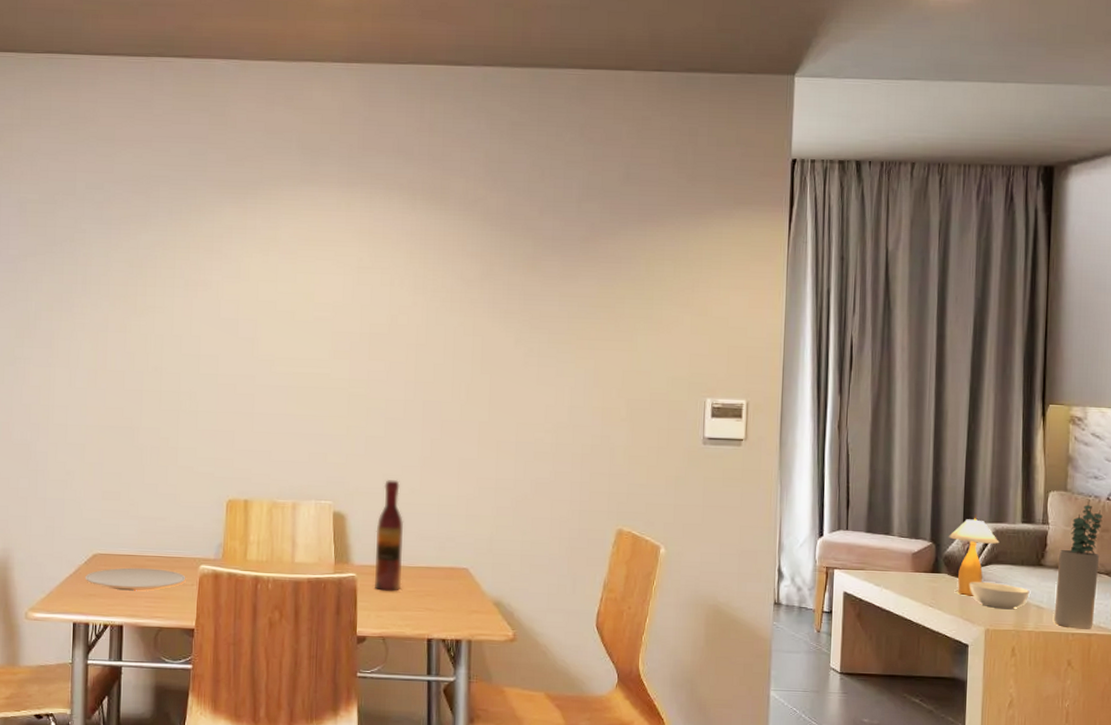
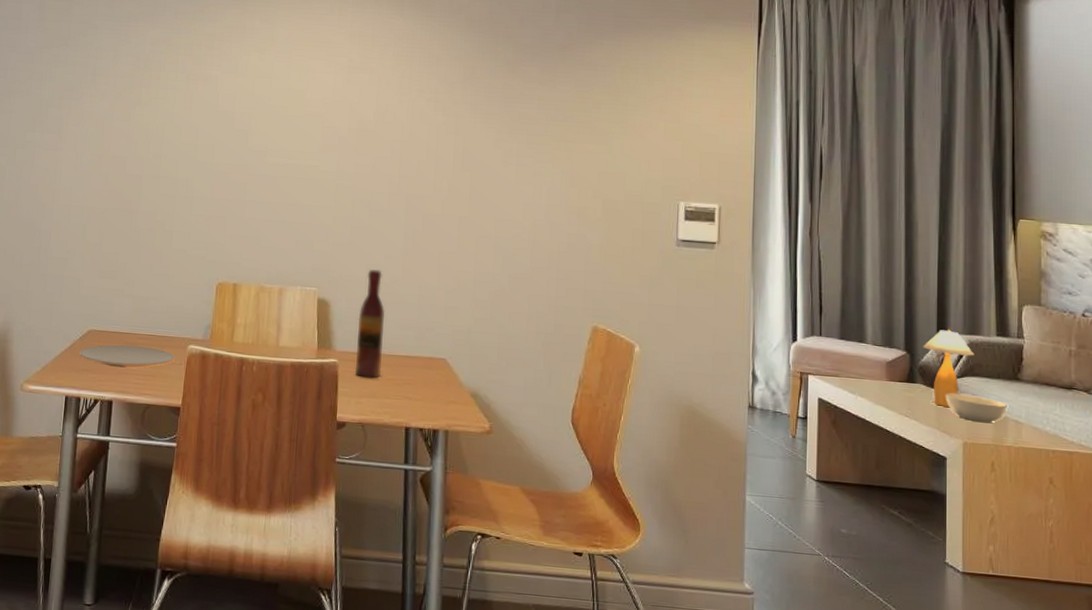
vase: present [1054,499,1103,630] -> none [1033,314,1079,447]

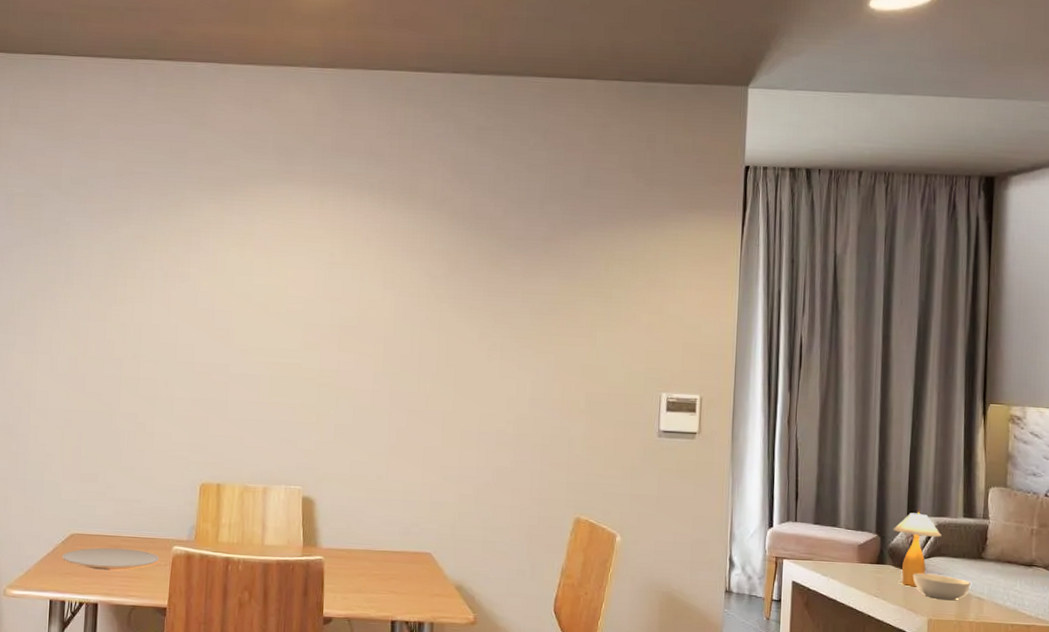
wine bottle: present [355,269,386,379] -> none [341,466,371,574]

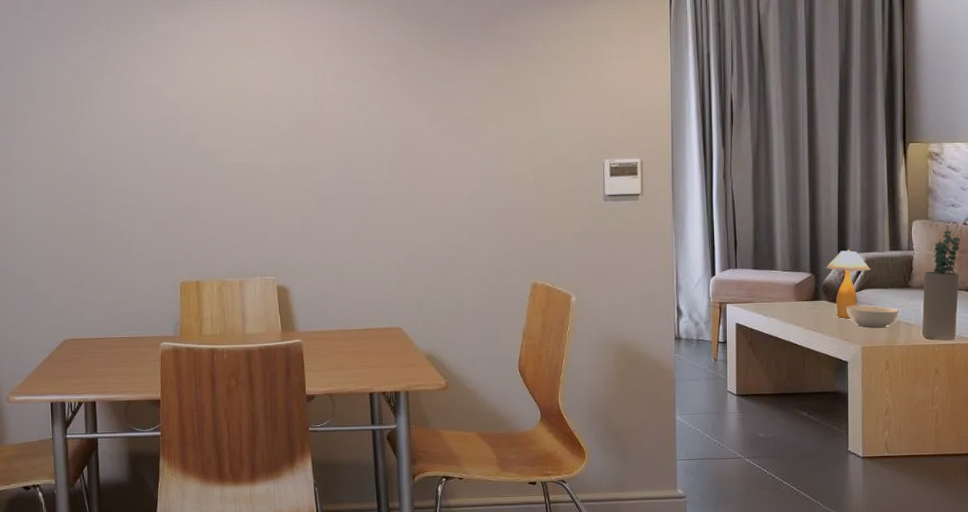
plate: present [62,547,160,570] -> none [58,349,149,370]
vase: none [994,495,1041,621] -> present [922,225,961,341]

